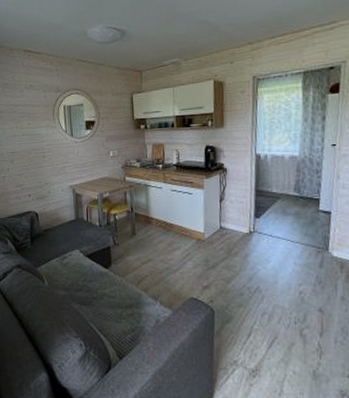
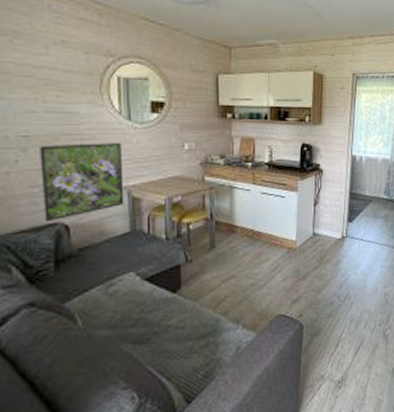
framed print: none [20,154,71,211] -> present [40,143,125,222]

